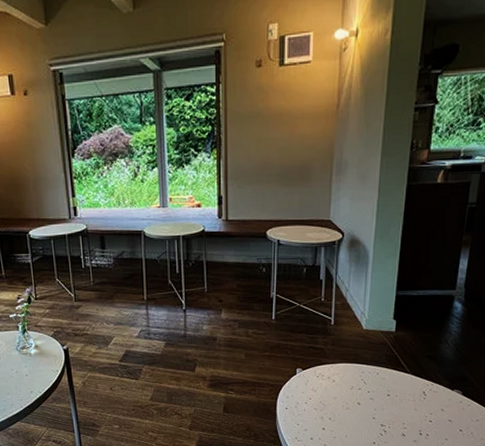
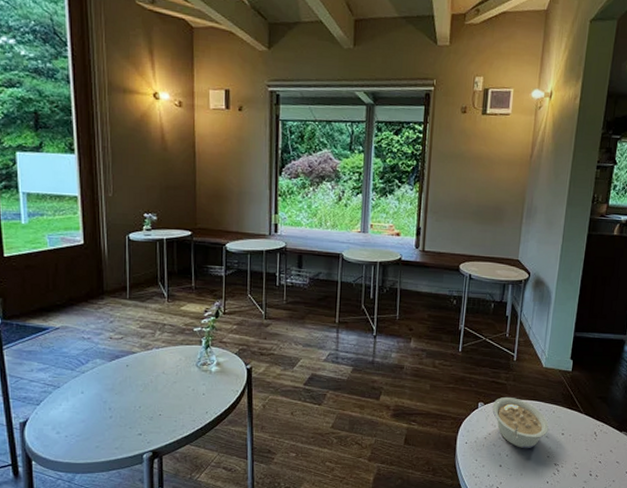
legume: none [310,362,373,412] -> present [491,397,549,449]

